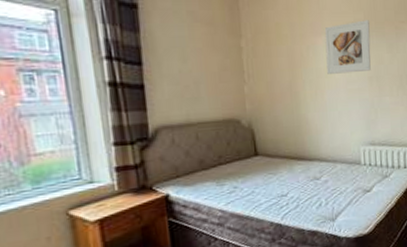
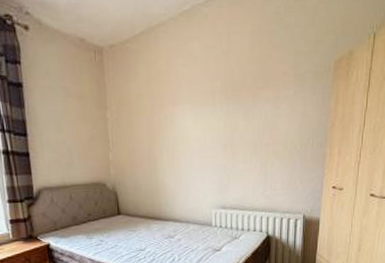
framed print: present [324,20,371,74] -> none [182,88,226,142]

